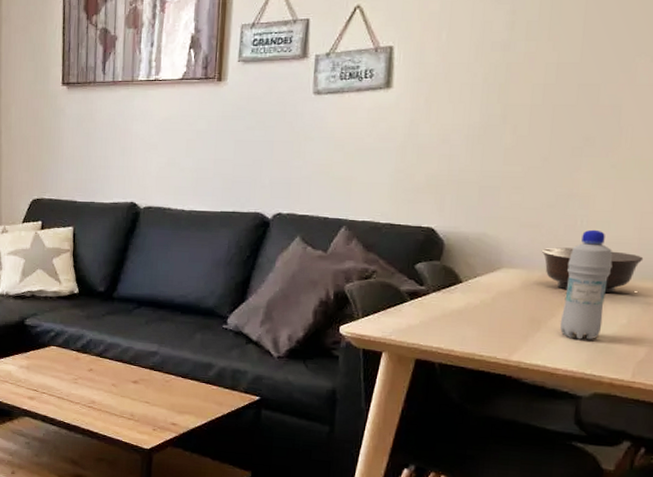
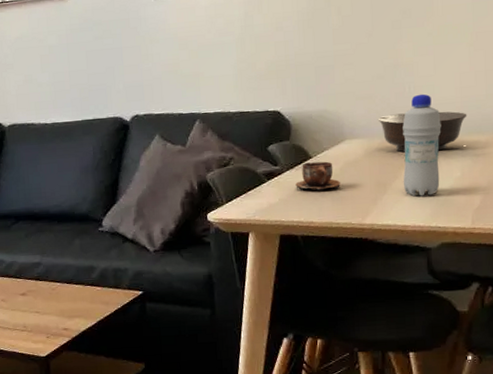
cup: none [440,287,490,319] -> present [295,161,340,190]

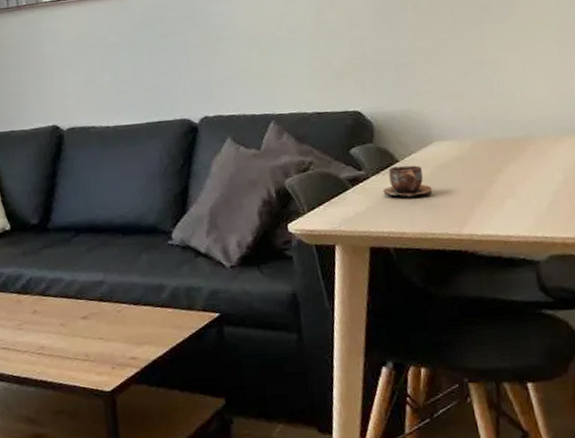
bowl: present [377,111,467,152] -> none [467,110,564,154]
bottle: present [402,94,441,196] -> none [494,92,542,203]

